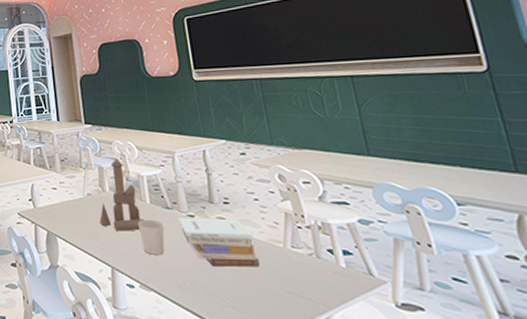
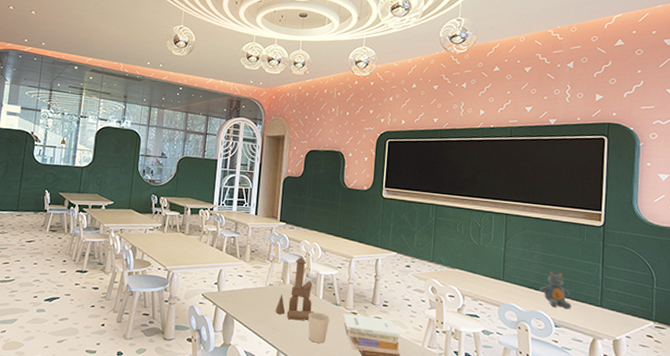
stuffed animal: none [421,135,474,181] -> present [539,270,571,310]

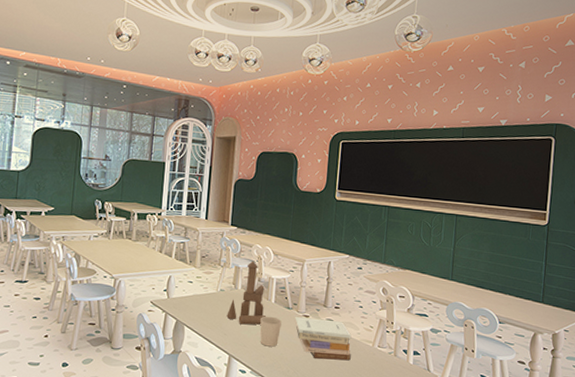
stuffed animal: present [539,270,571,310] -> none [486,269,515,306]

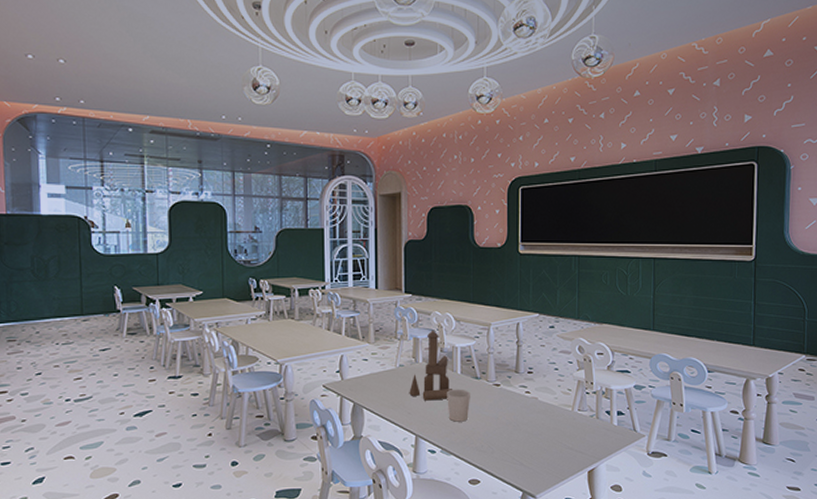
books: present [295,317,352,361] -> none [485,386,549,430]

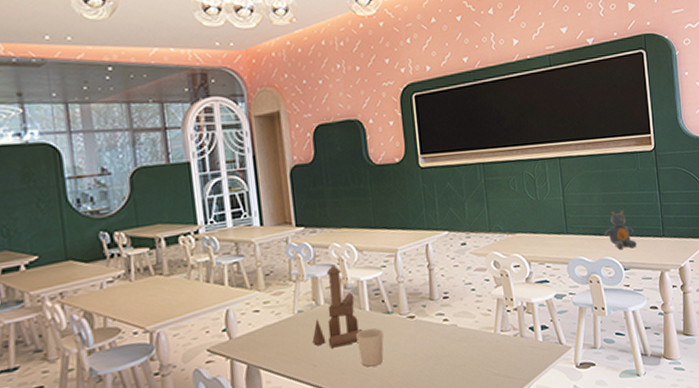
stuffed animal: none [691,314,724,353] -> present [604,210,637,249]

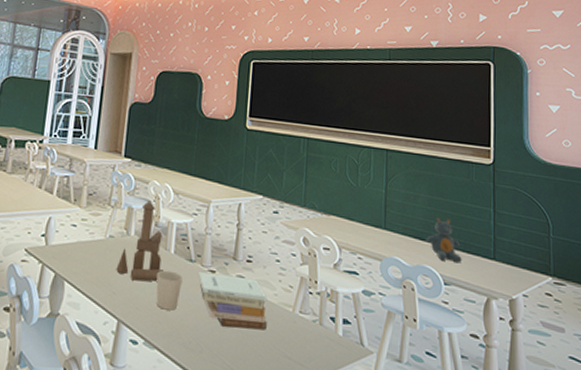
books: none [398,313,473,365] -> present [198,272,267,330]

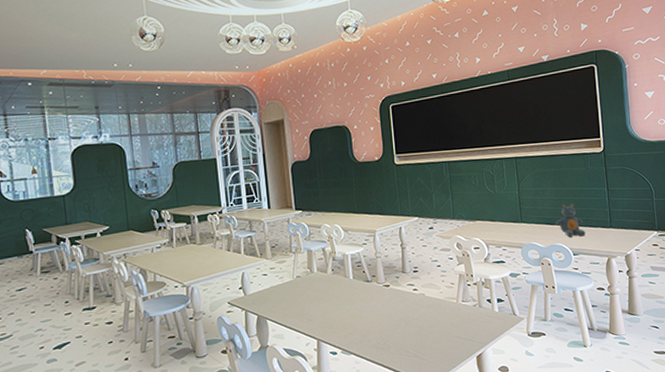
toy blocks: present [116,200,165,282] -> none [307,241,348,307]
dixie cup: present [156,270,183,311] -> none [342,292,364,324]
books: present [198,272,267,330] -> none [376,284,438,326]

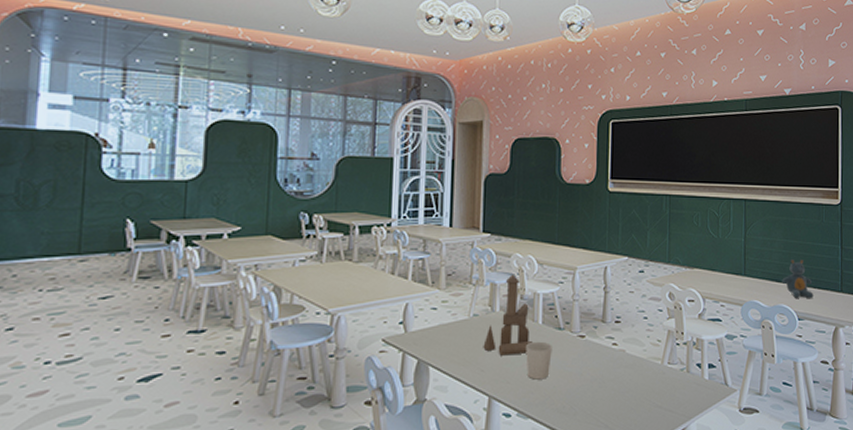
toy blocks: none [307,241,348,307] -> present [483,274,534,356]
dixie cup: none [342,292,364,324] -> present [526,341,552,380]

